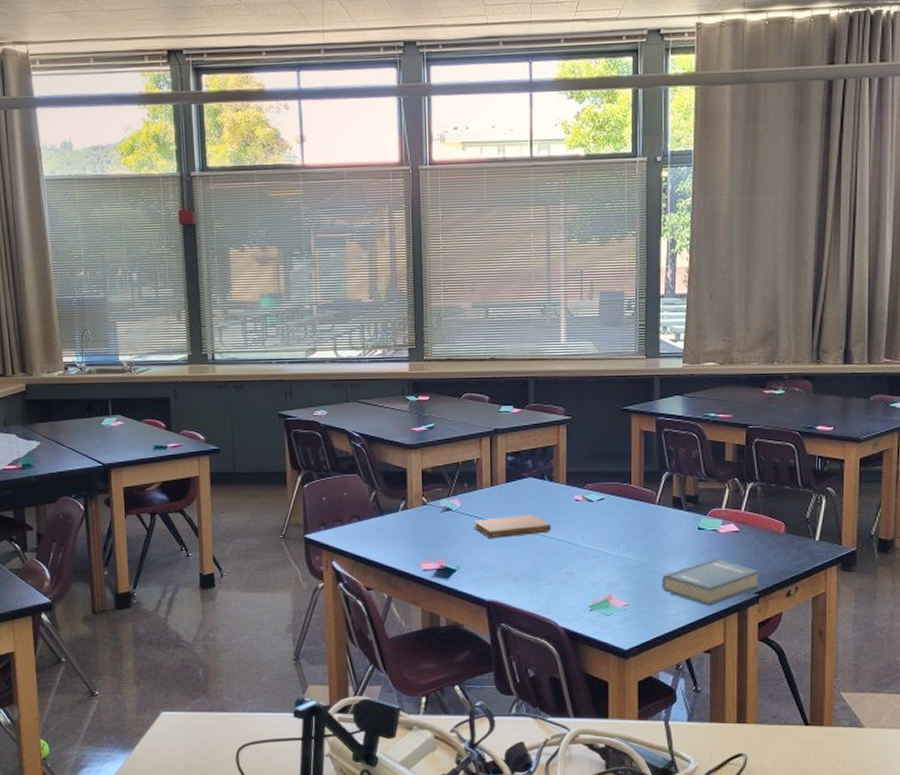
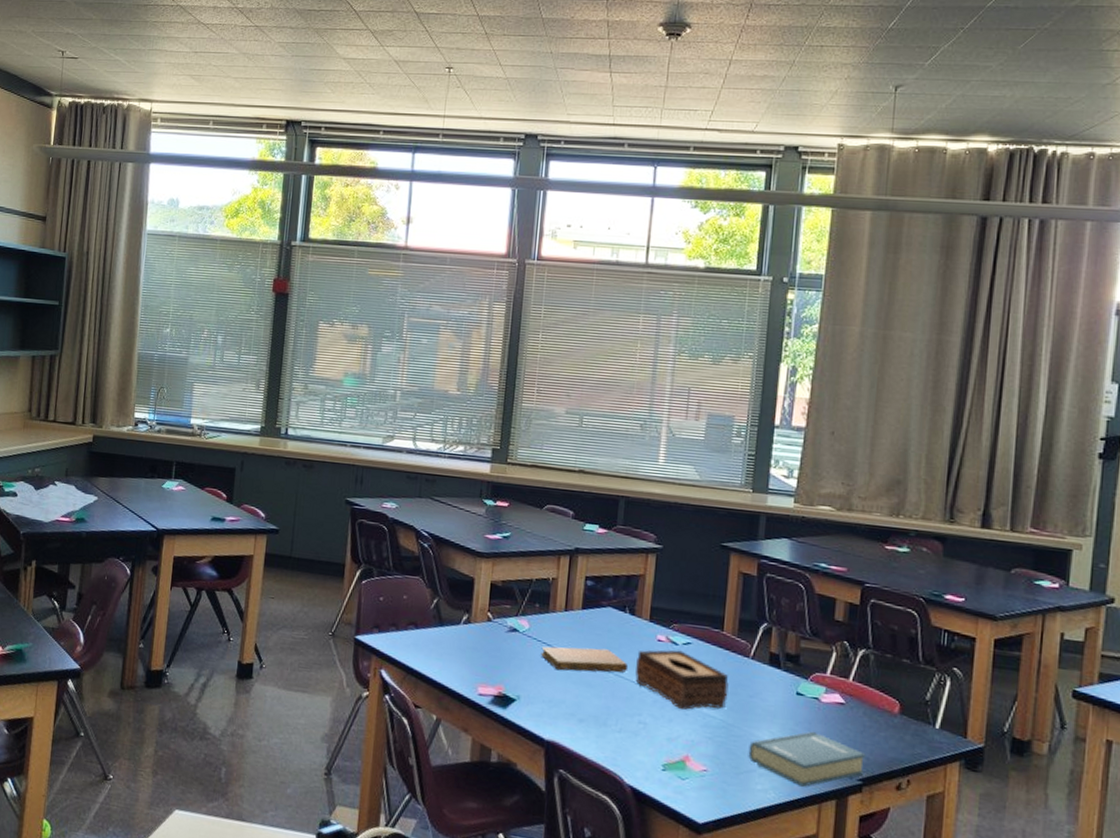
tissue box: none [559,506,640,556] -> present [635,649,729,710]

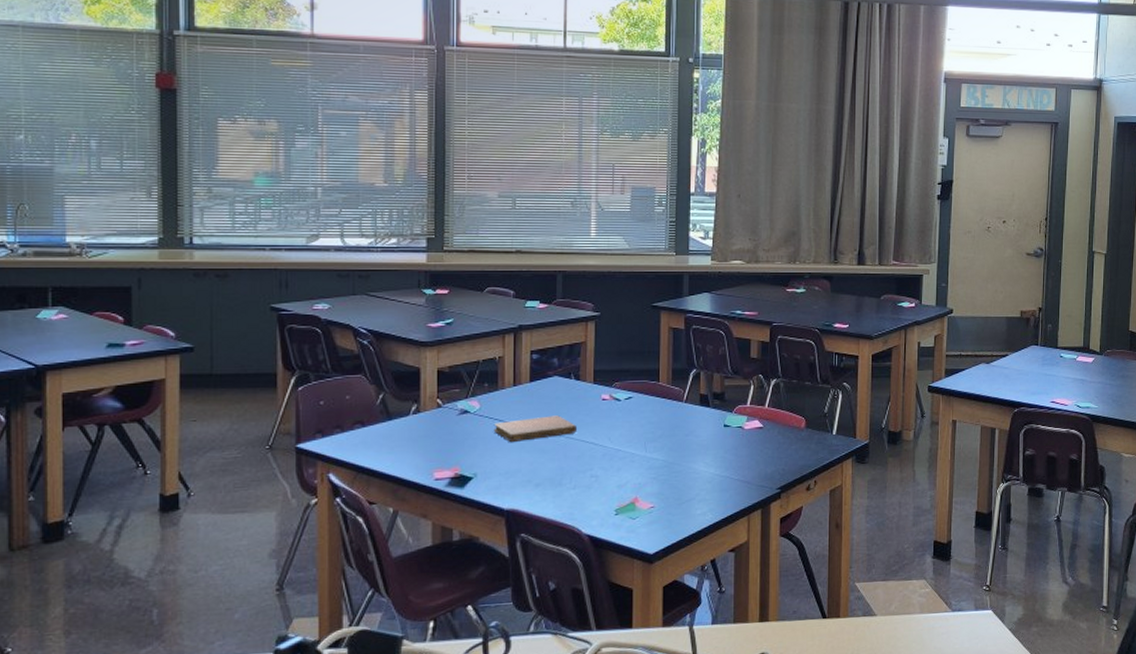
tissue box: present [635,649,729,710] -> none [585,405,667,457]
hardback book: present [748,731,866,787] -> none [688,455,782,504]

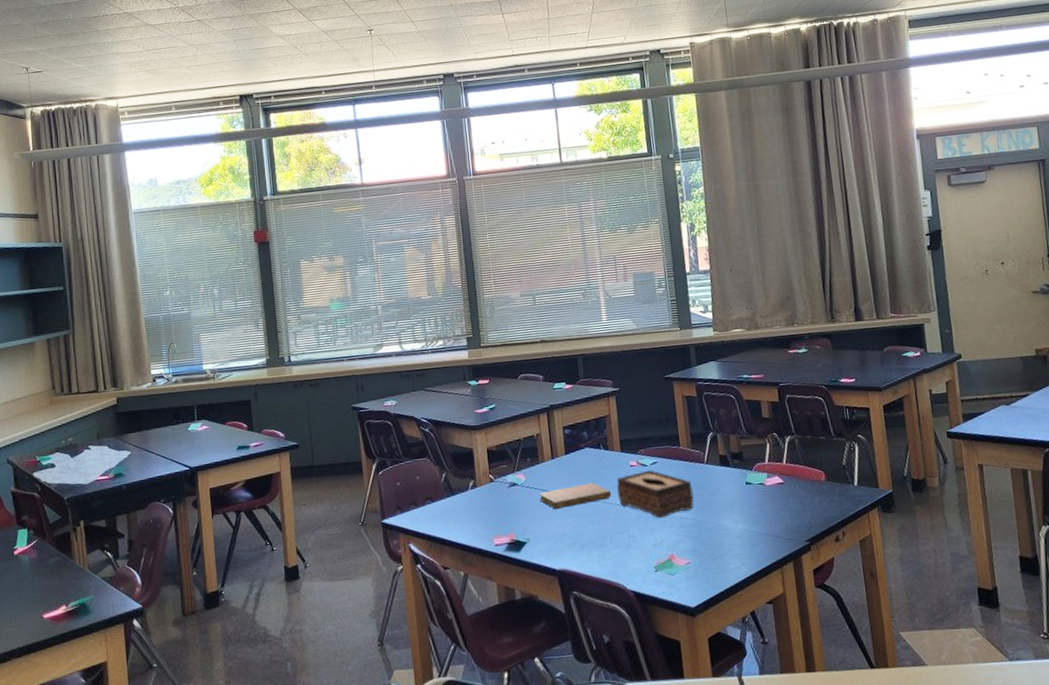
tissue box: none [585,405,667,457] -> present [616,470,694,518]

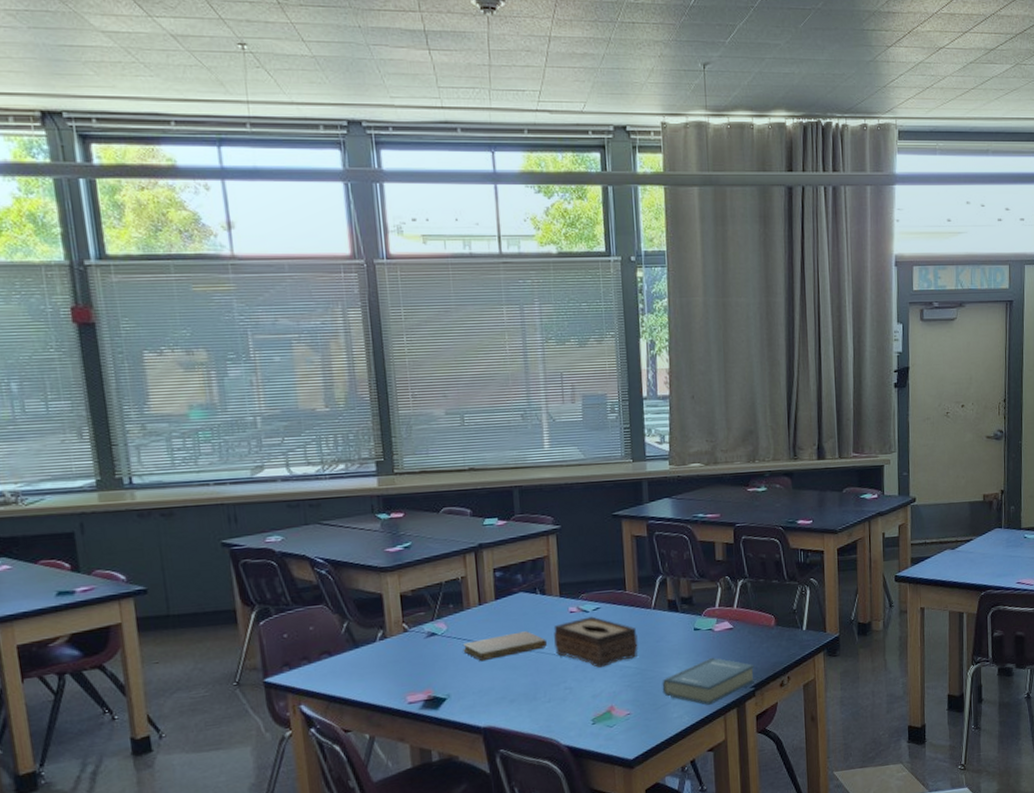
hardback book: none [718,510,810,557] -> present [662,657,756,705]

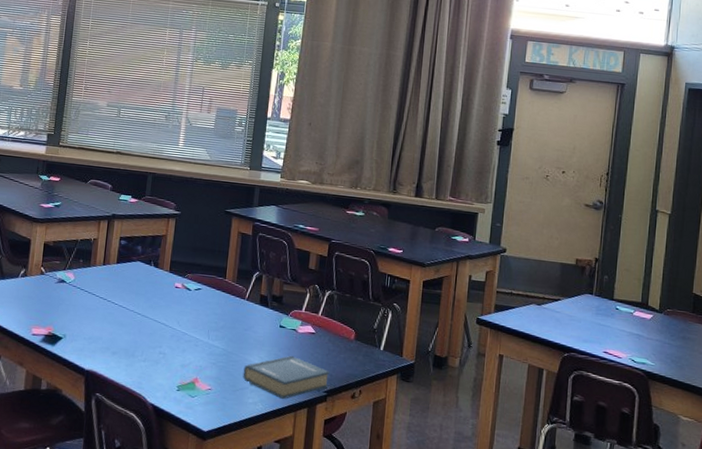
notebook: present [462,631,548,662] -> none [83,294,153,314]
tissue box: present [553,616,638,668] -> none [157,294,229,342]

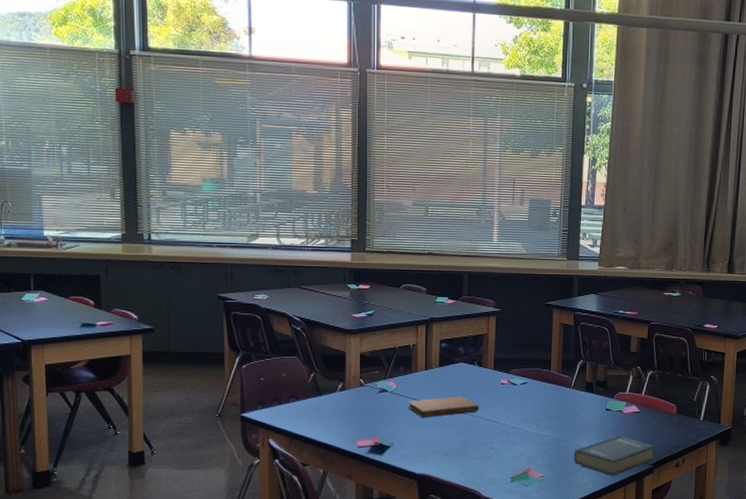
notebook: none [83,294,153,314] -> present [408,396,480,418]

